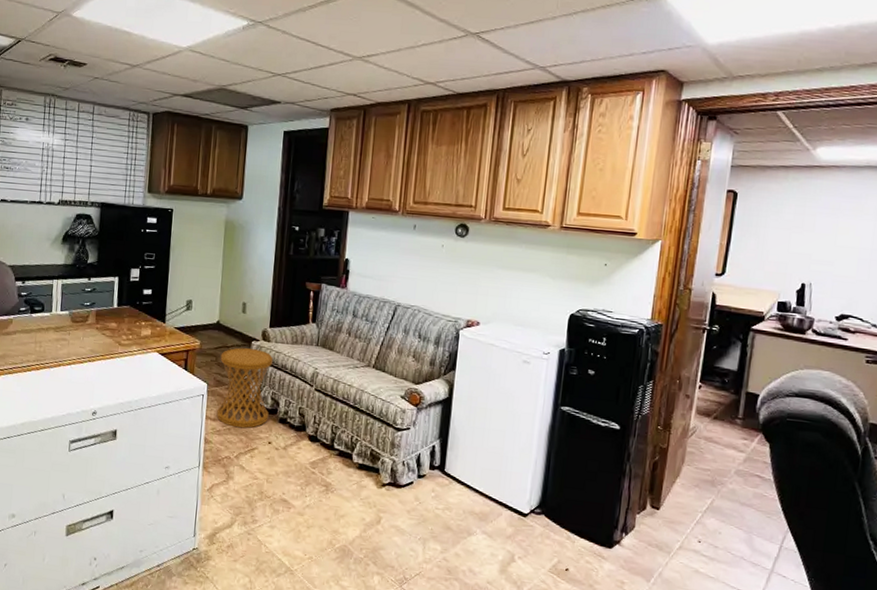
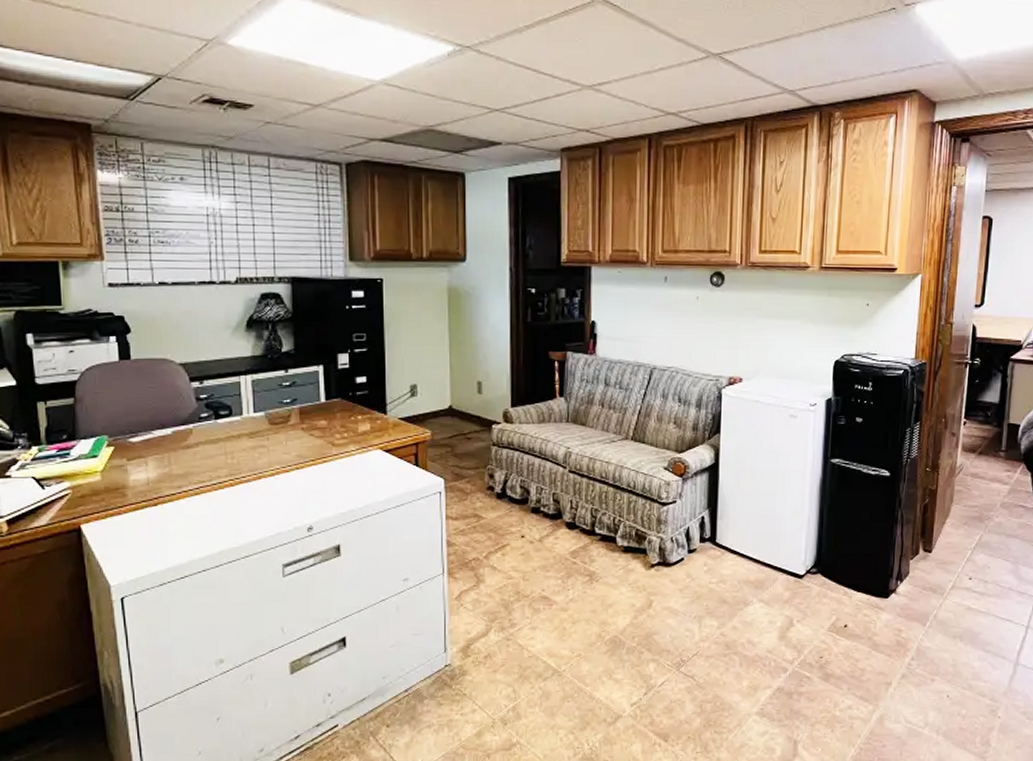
side table: present [216,347,273,429] -> none [457,434,519,524]

